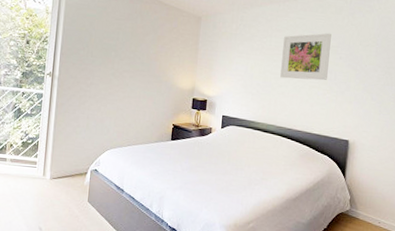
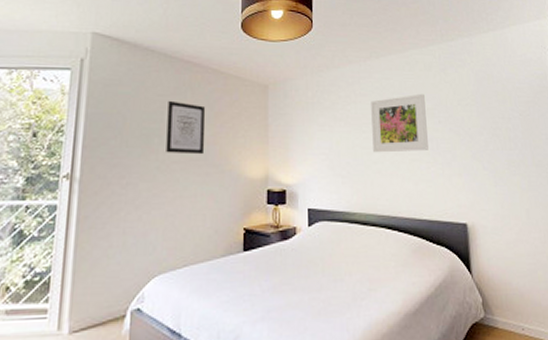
wall art: none [120,23,151,68] -> present [166,100,206,155]

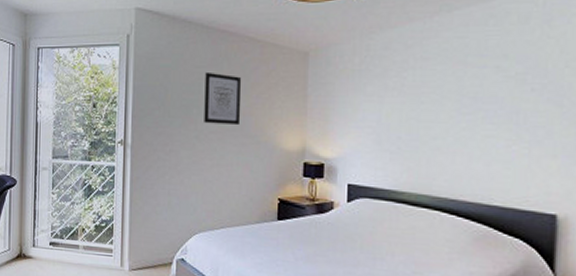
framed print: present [371,93,428,153] -> none [433,54,514,127]

